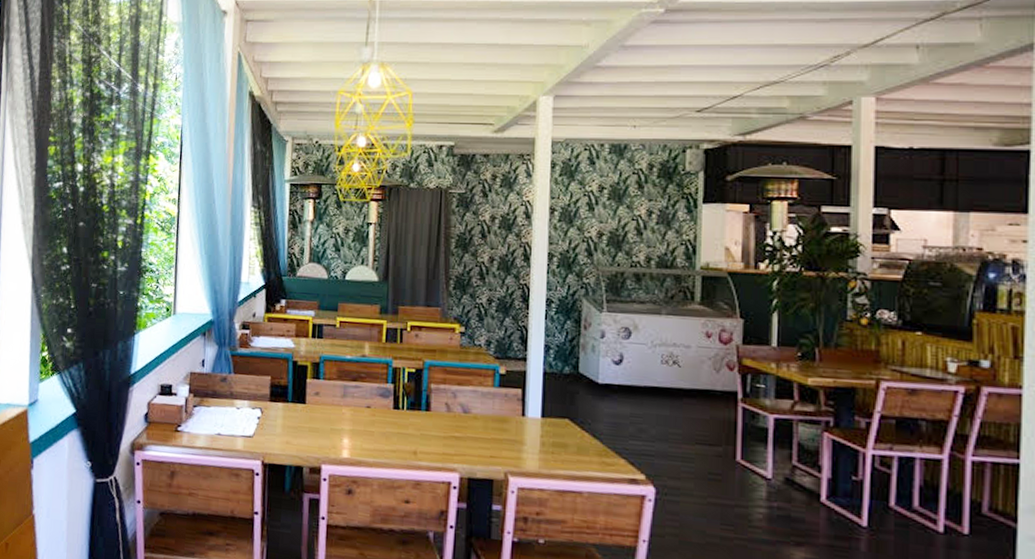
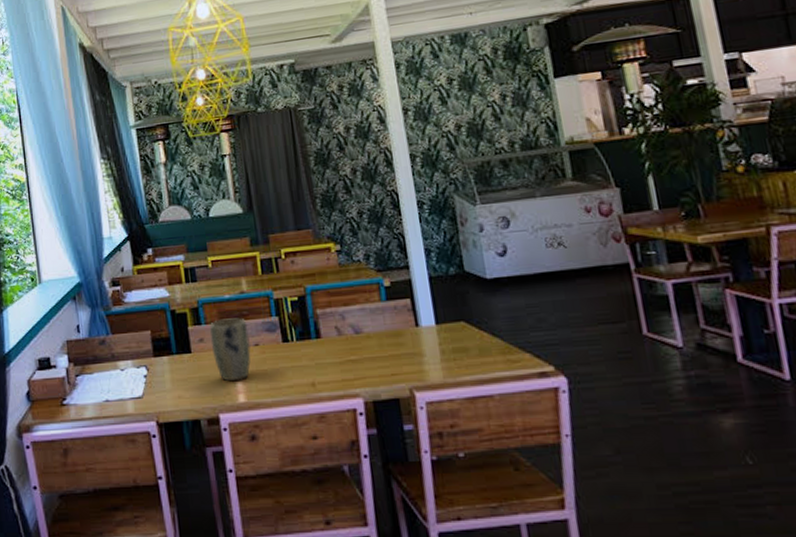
plant pot: none [325,377,363,437] -> present [209,318,251,382]

